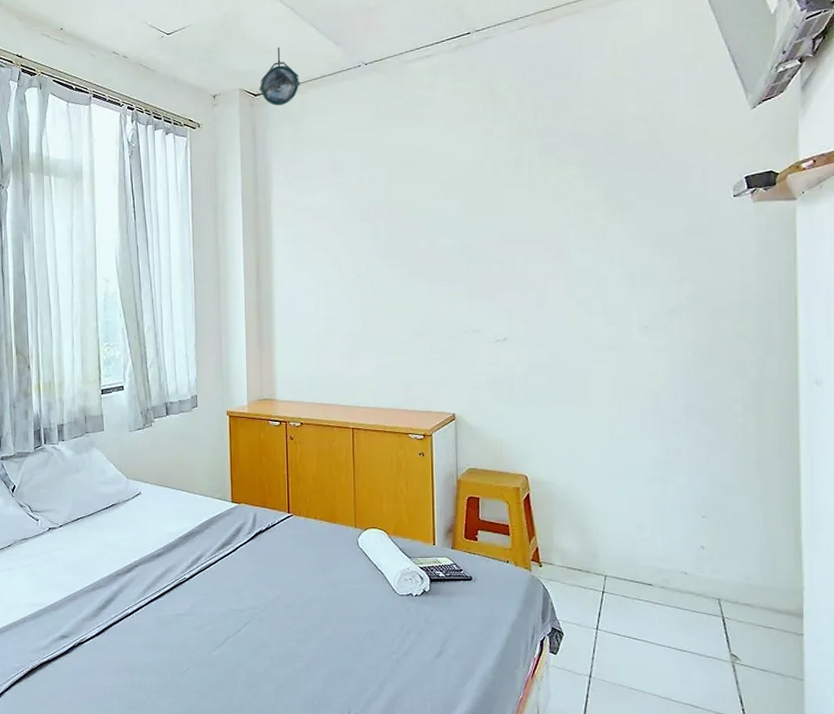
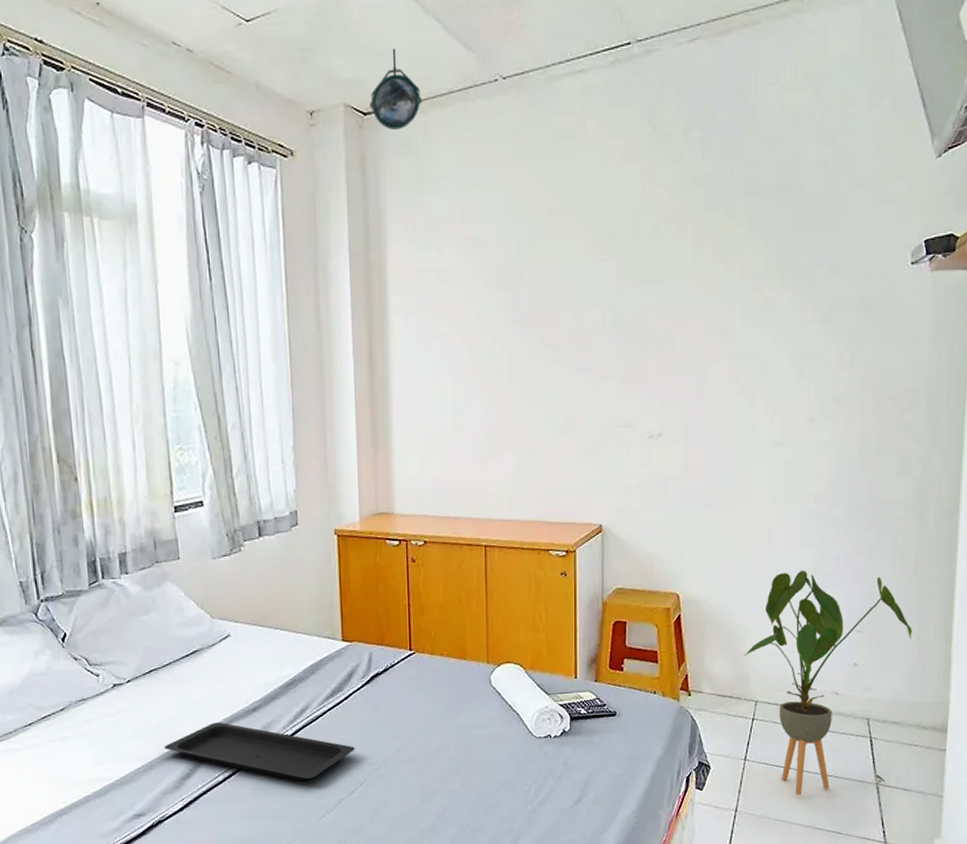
serving tray: none [86,563,241,619] -> present [164,722,355,782]
house plant: none [591,459,759,668] -> present [743,570,912,796]

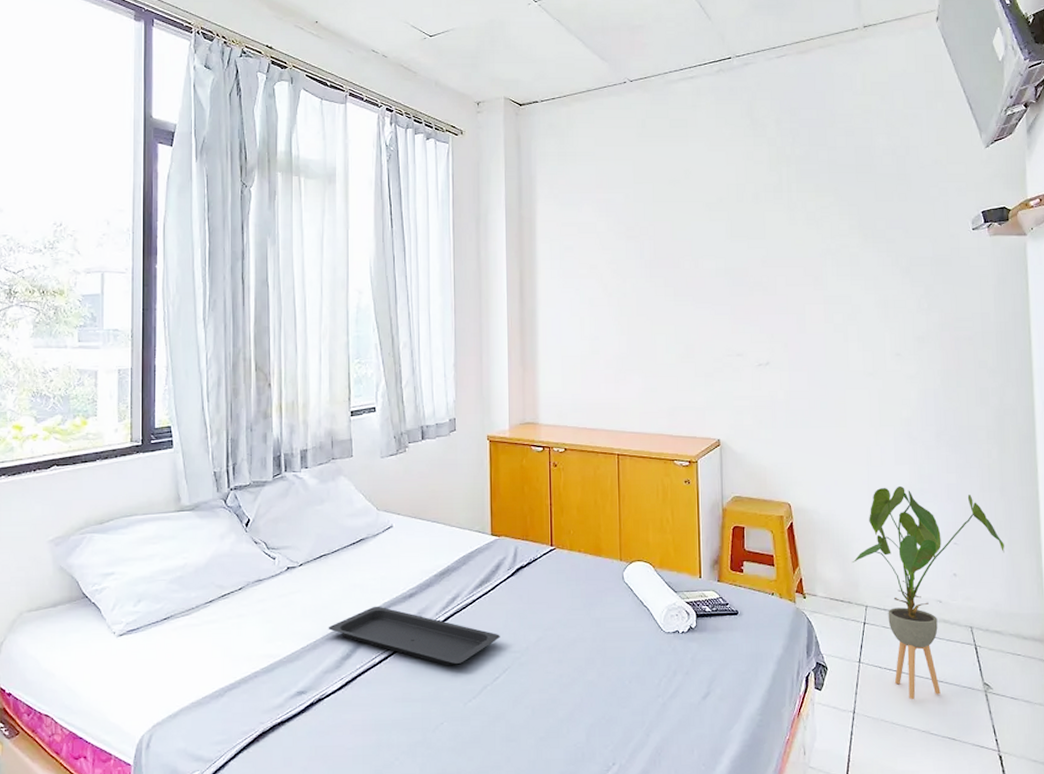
ceiling light: present [370,48,423,130] -> none [525,58,567,117]

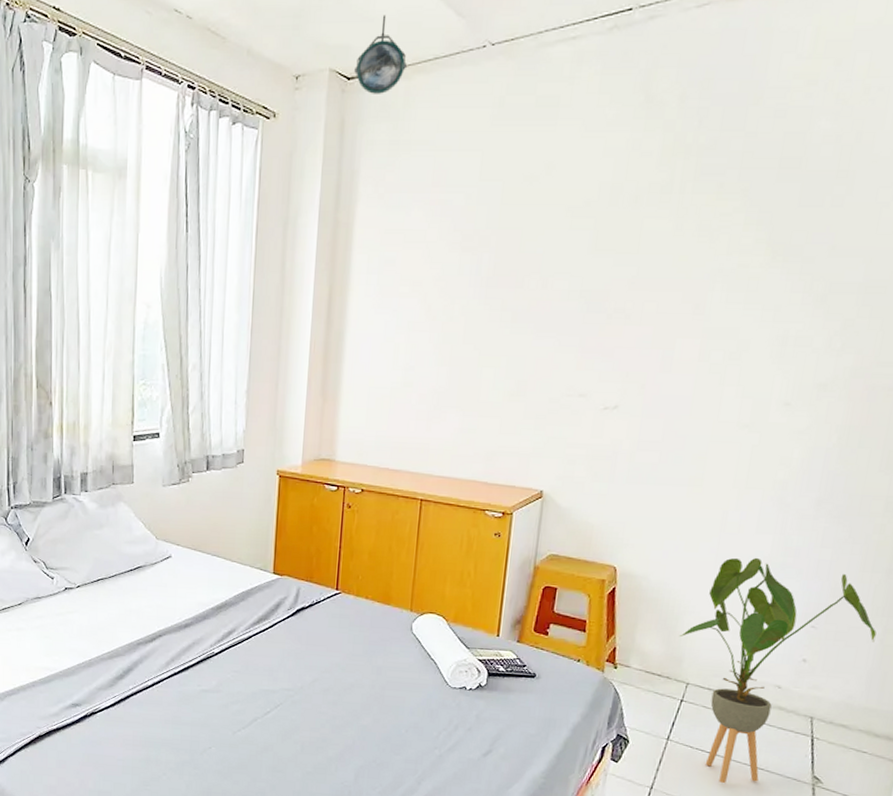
serving tray: present [328,606,500,666] -> none [103,632,275,697]
ceiling light: none [525,58,567,117] -> present [354,14,408,94]

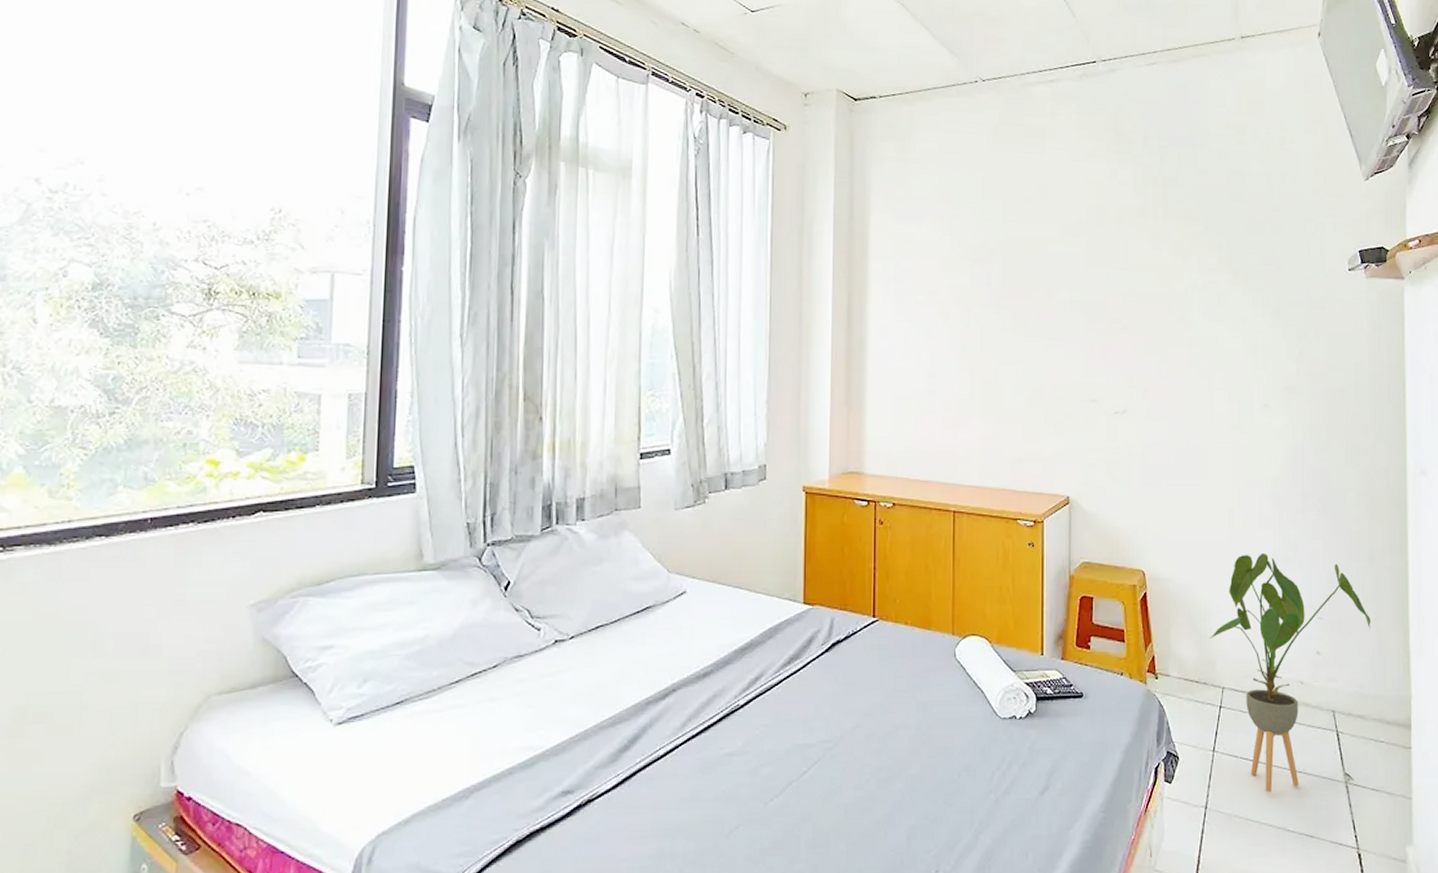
ceiling light: present [354,14,408,94] -> none [860,46,910,116]

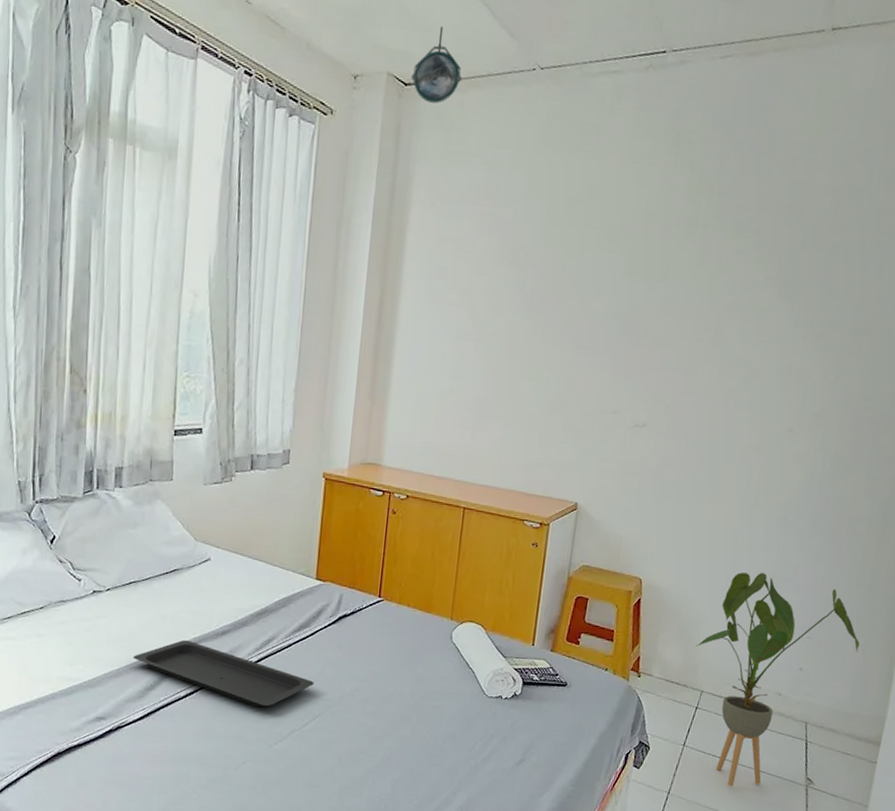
serving tray: none [602,687,810,759] -> present [133,639,314,708]
ceiling light: none [860,46,910,116] -> present [411,26,463,104]

